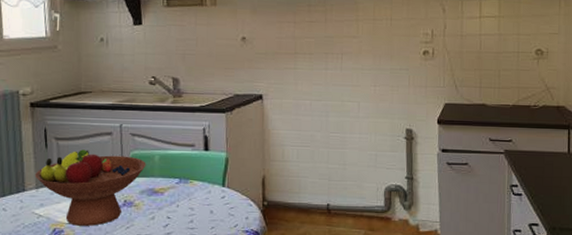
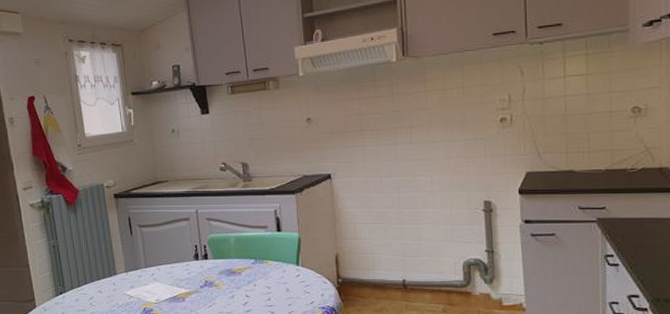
fruit bowl: present [35,149,146,226] -> none [123,235,223,305]

